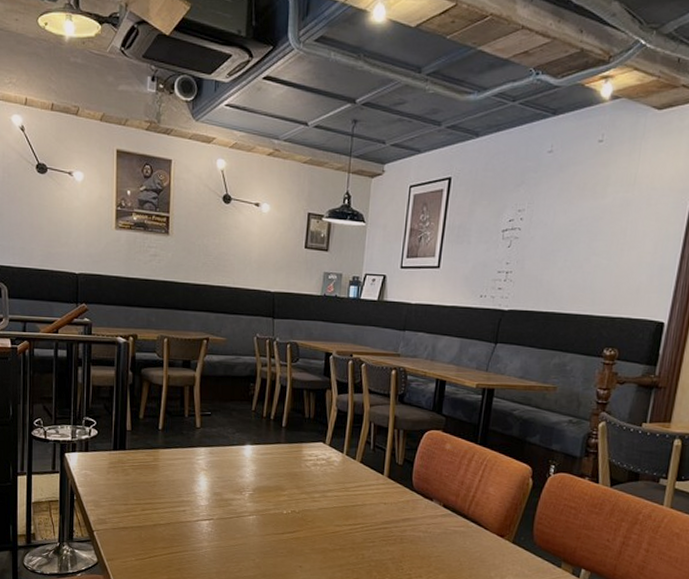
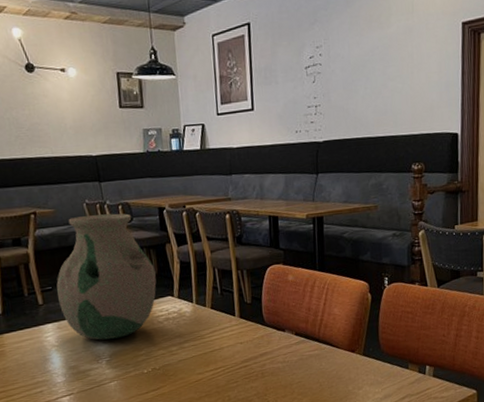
vase: none [215,349,312,474] -> present [56,213,157,340]

